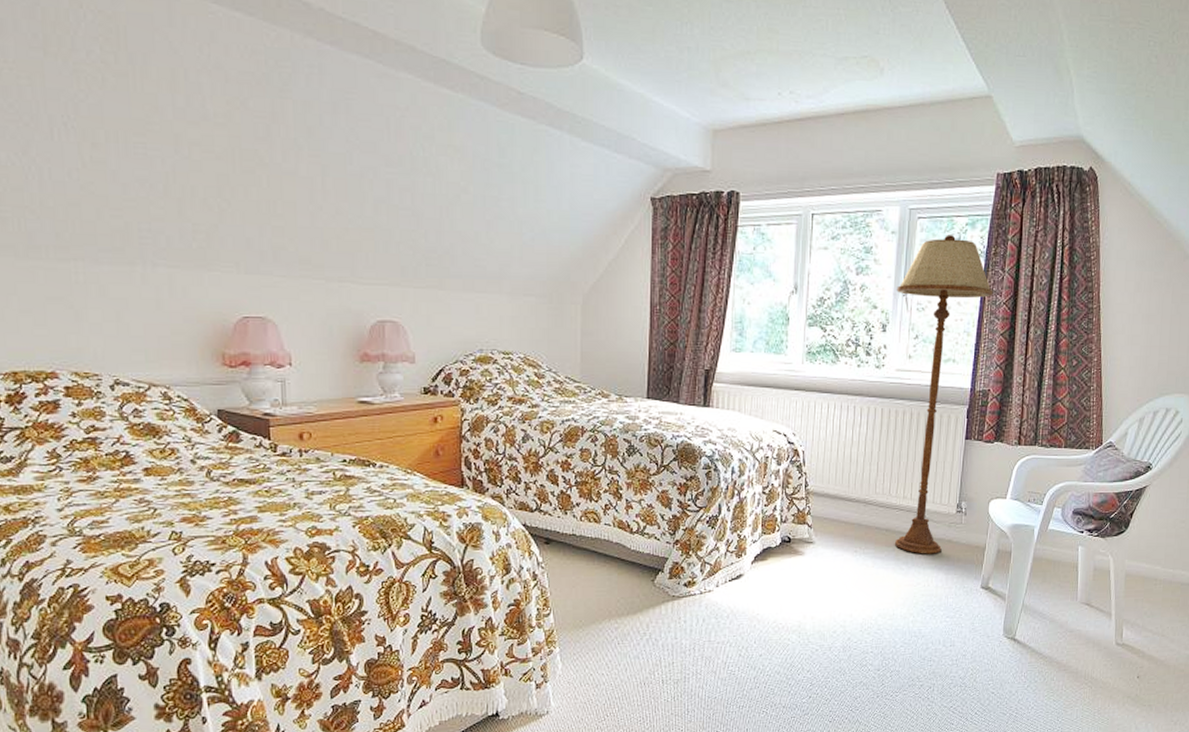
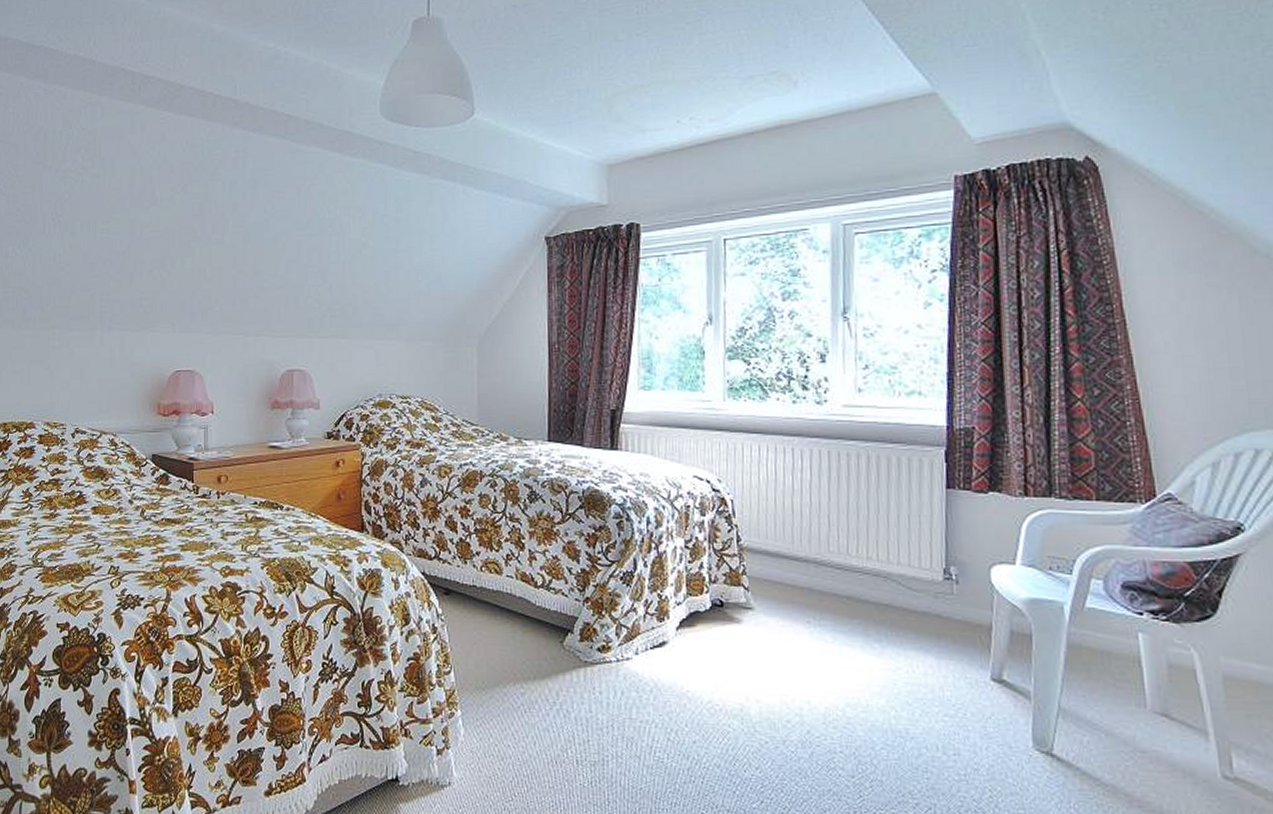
floor lamp: present [895,235,993,554] -> none [835,249,966,632]

